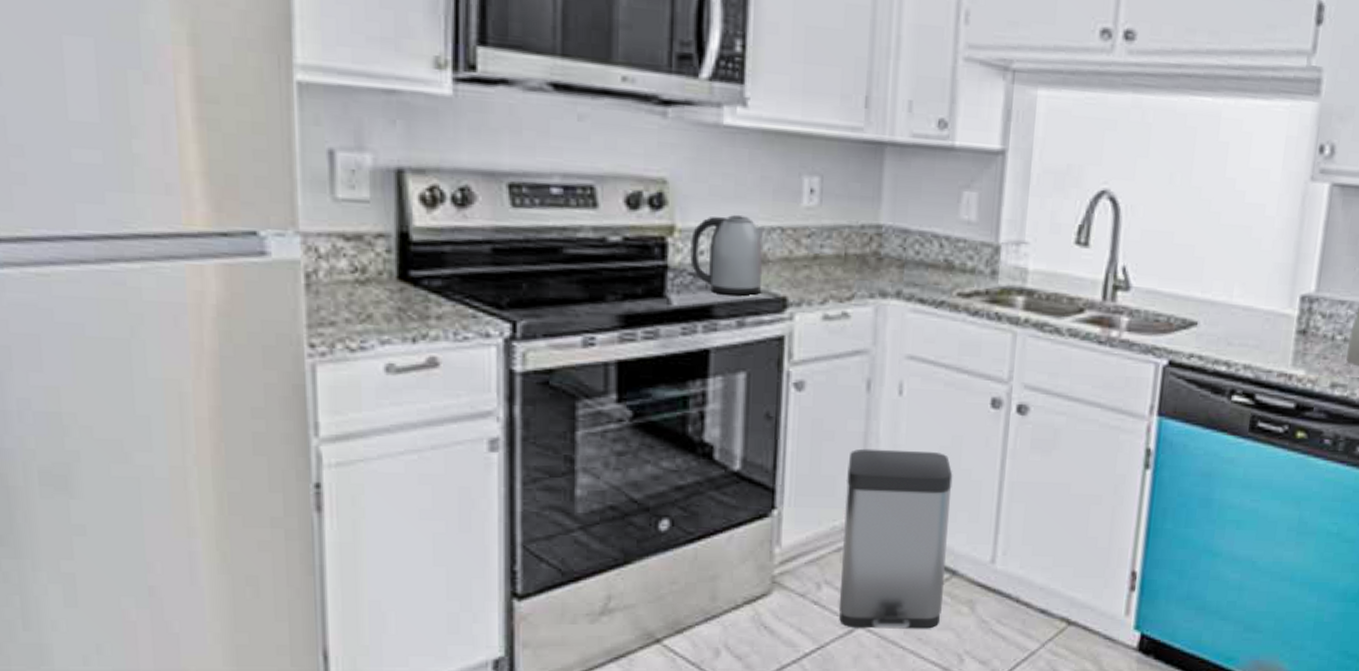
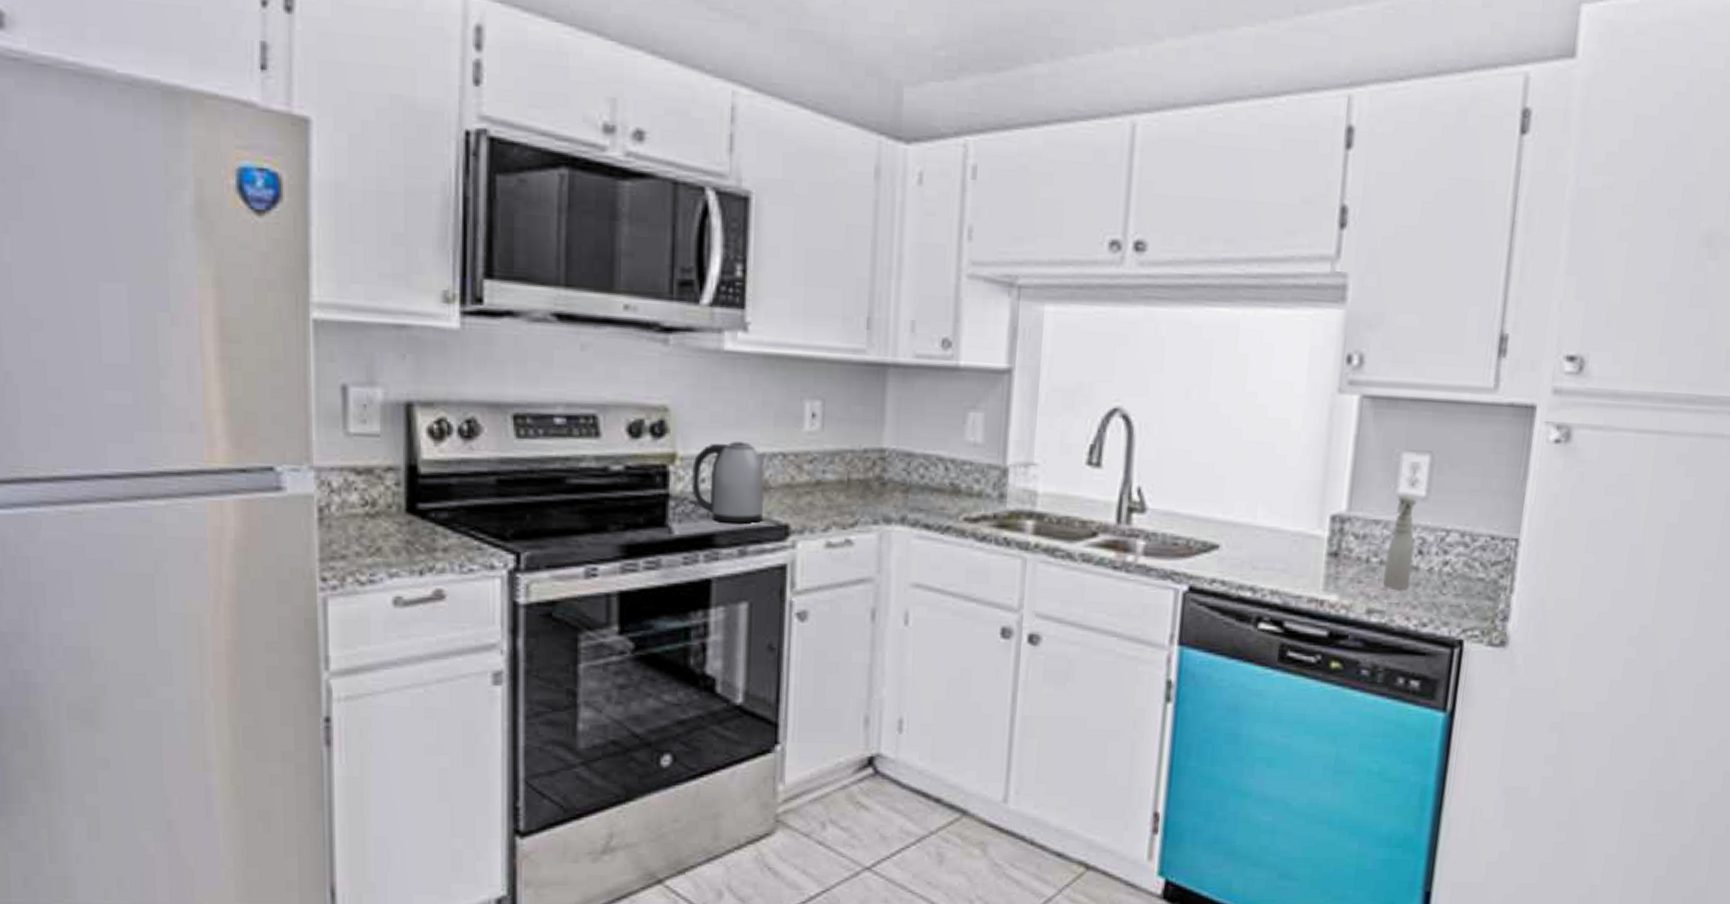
pedal bin: present [838,448,953,629] -> none [844,681,962,872]

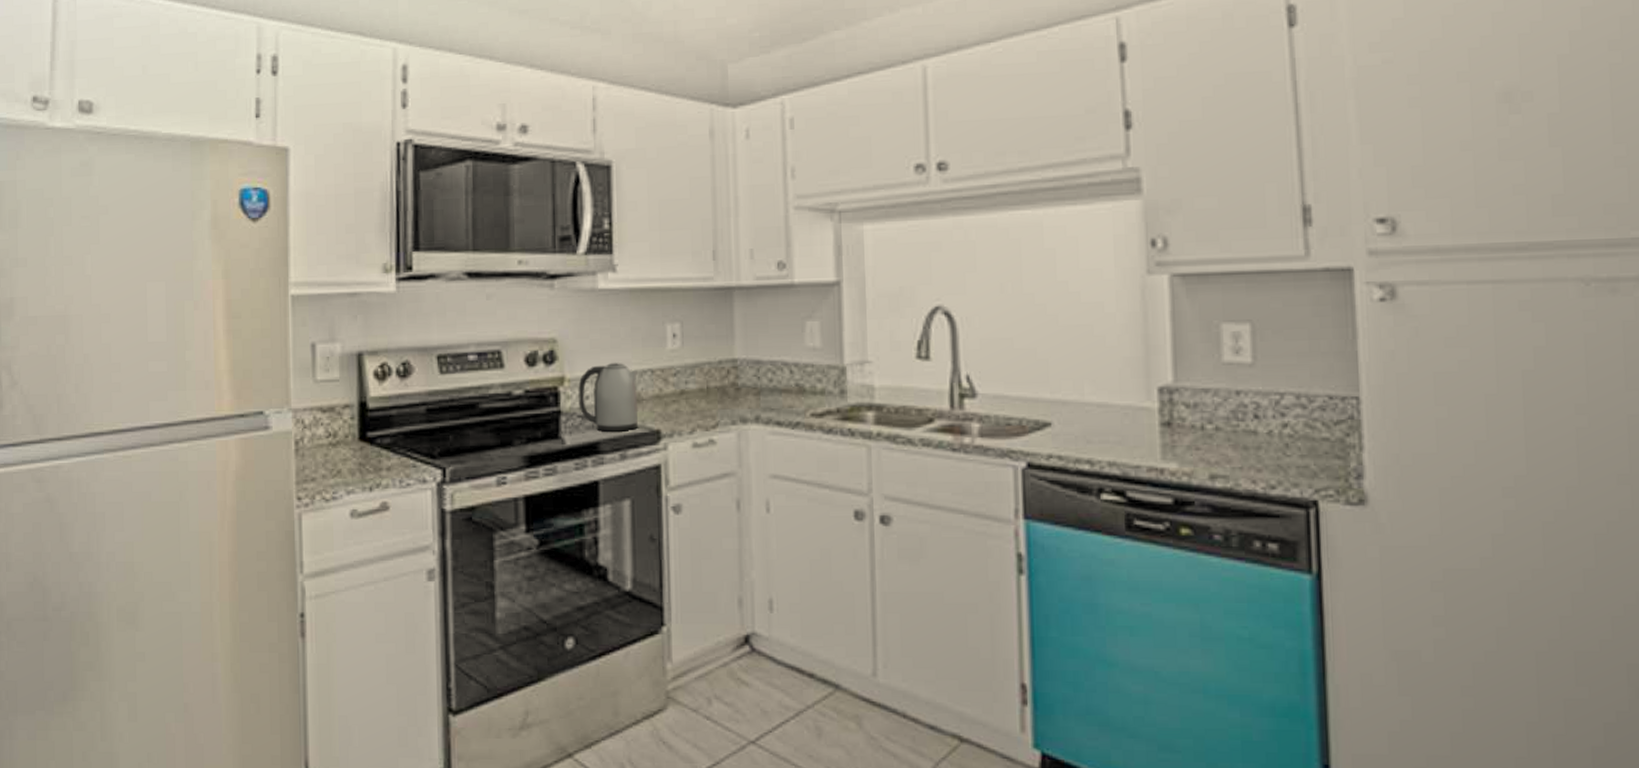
spray bottle: present [1383,494,1417,591] -> none [1221,362,1251,455]

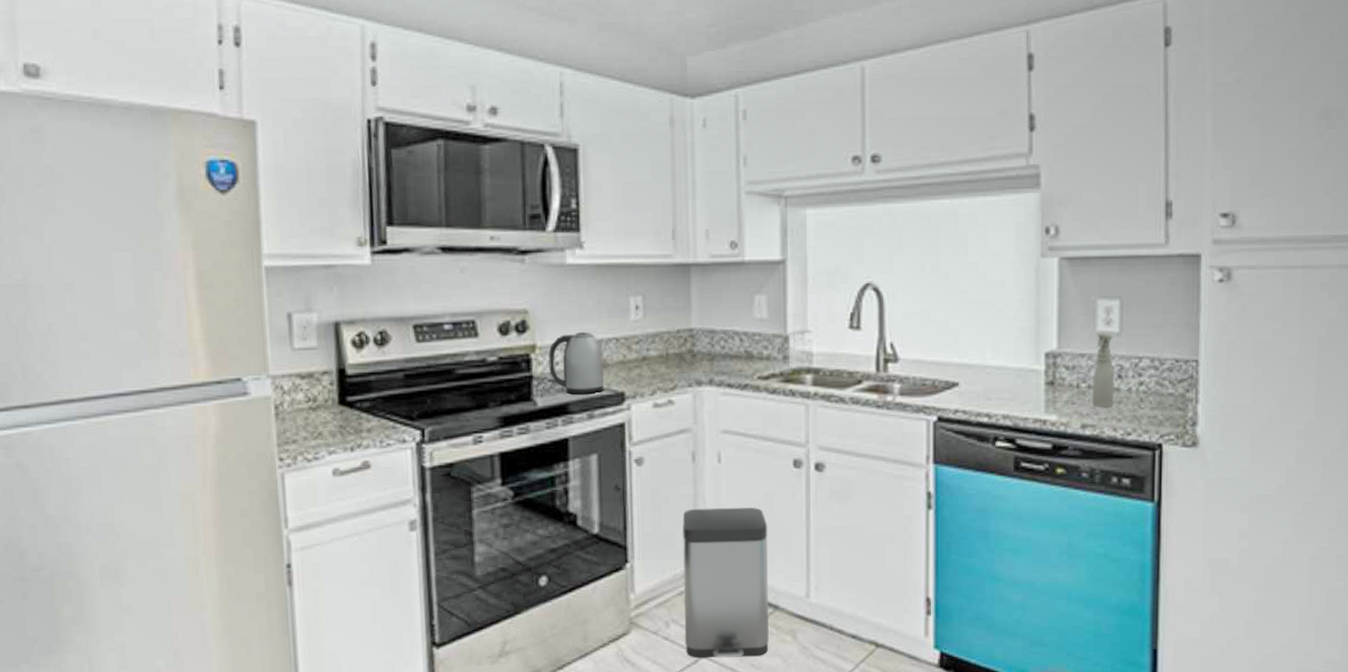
pedal bin: none [725,565,829,746] -> present [682,507,769,658]
spray bottle: none [1221,362,1251,455] -> present [1092,332,1115,408]

